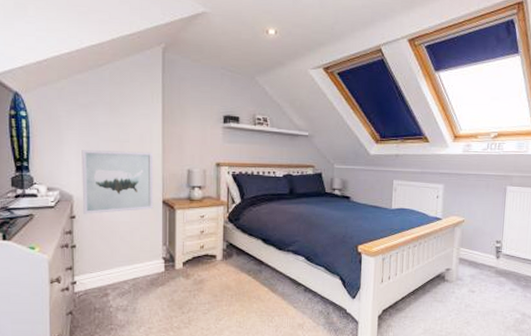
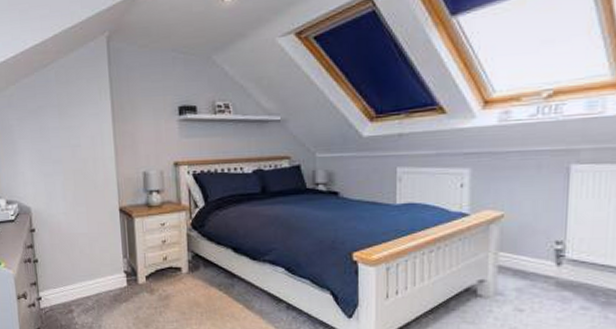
wall art: present [81,150,154,214] -> none [35,155,111,227]

